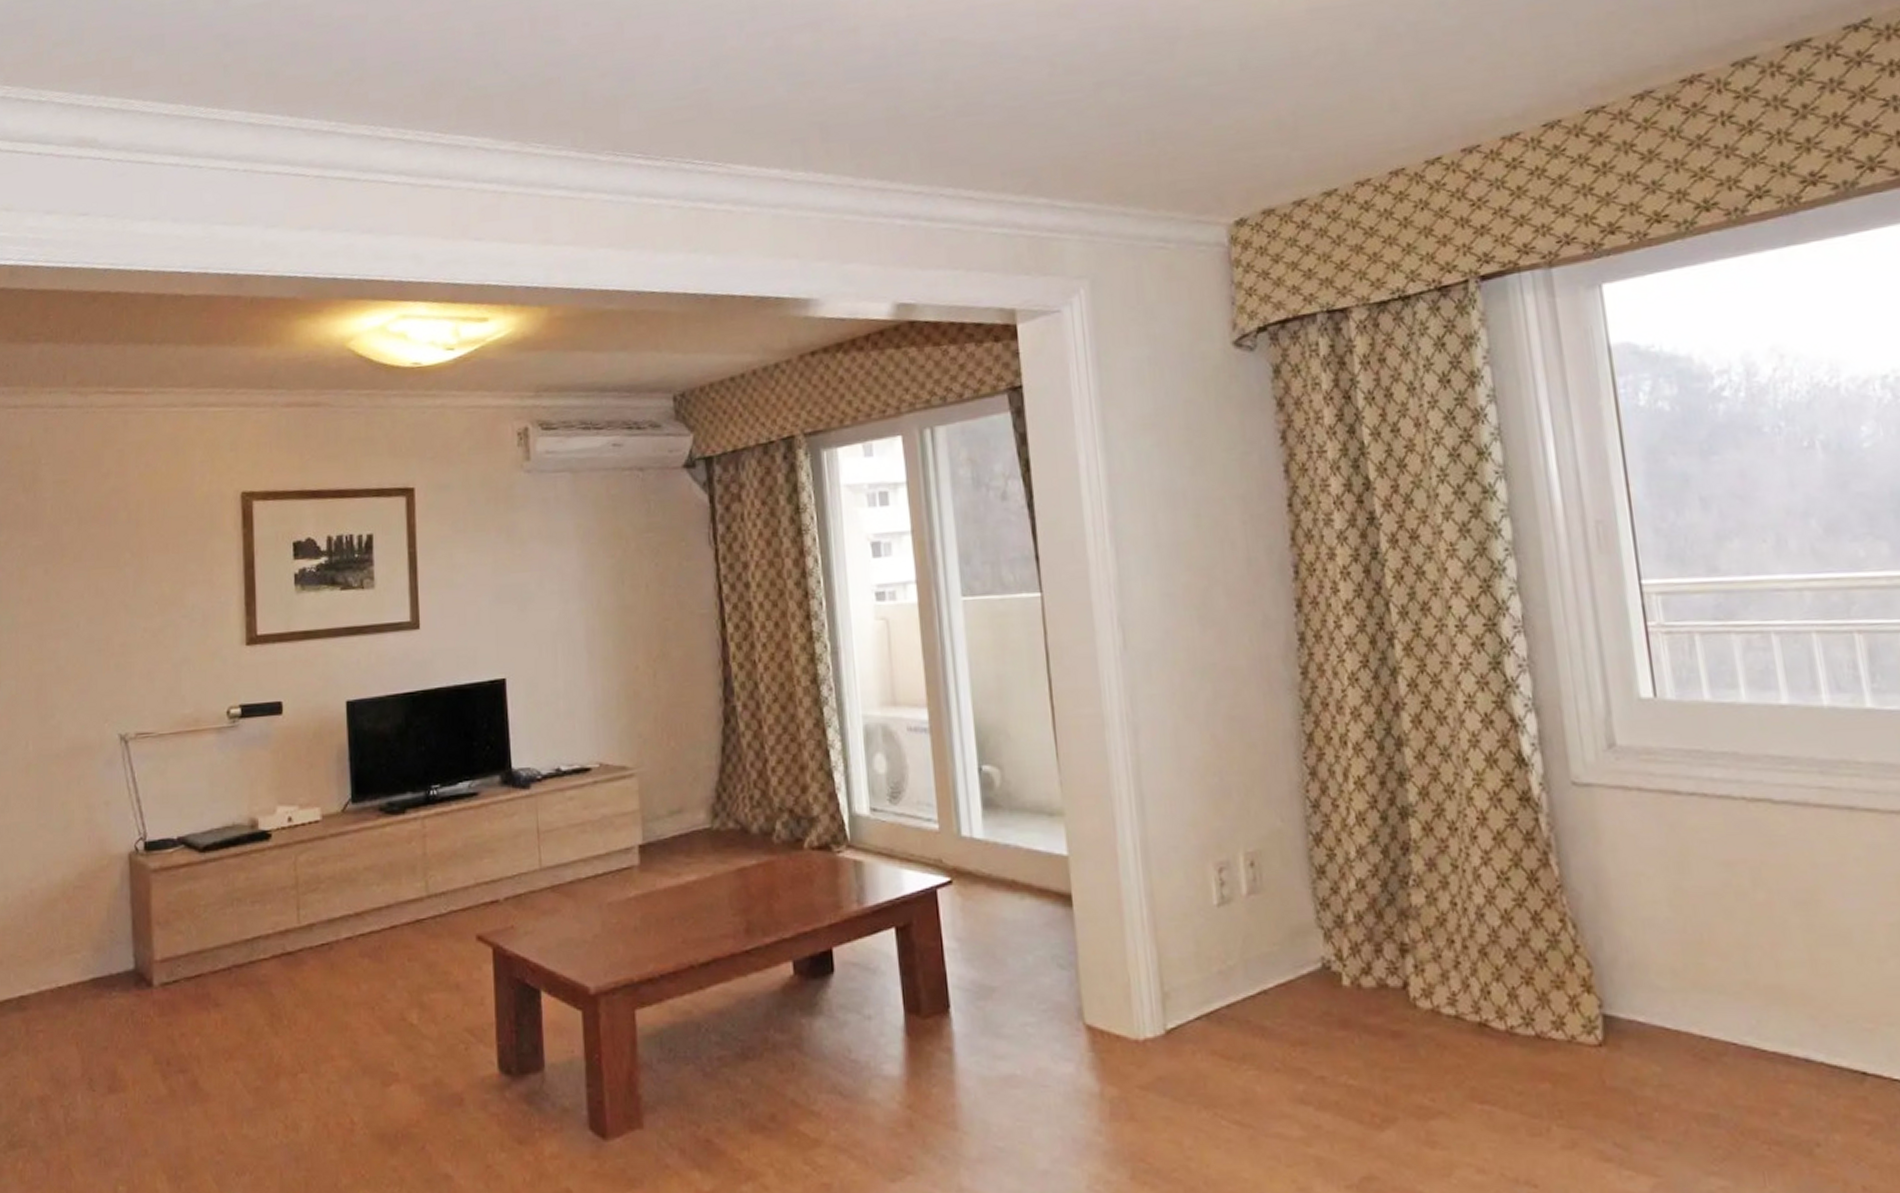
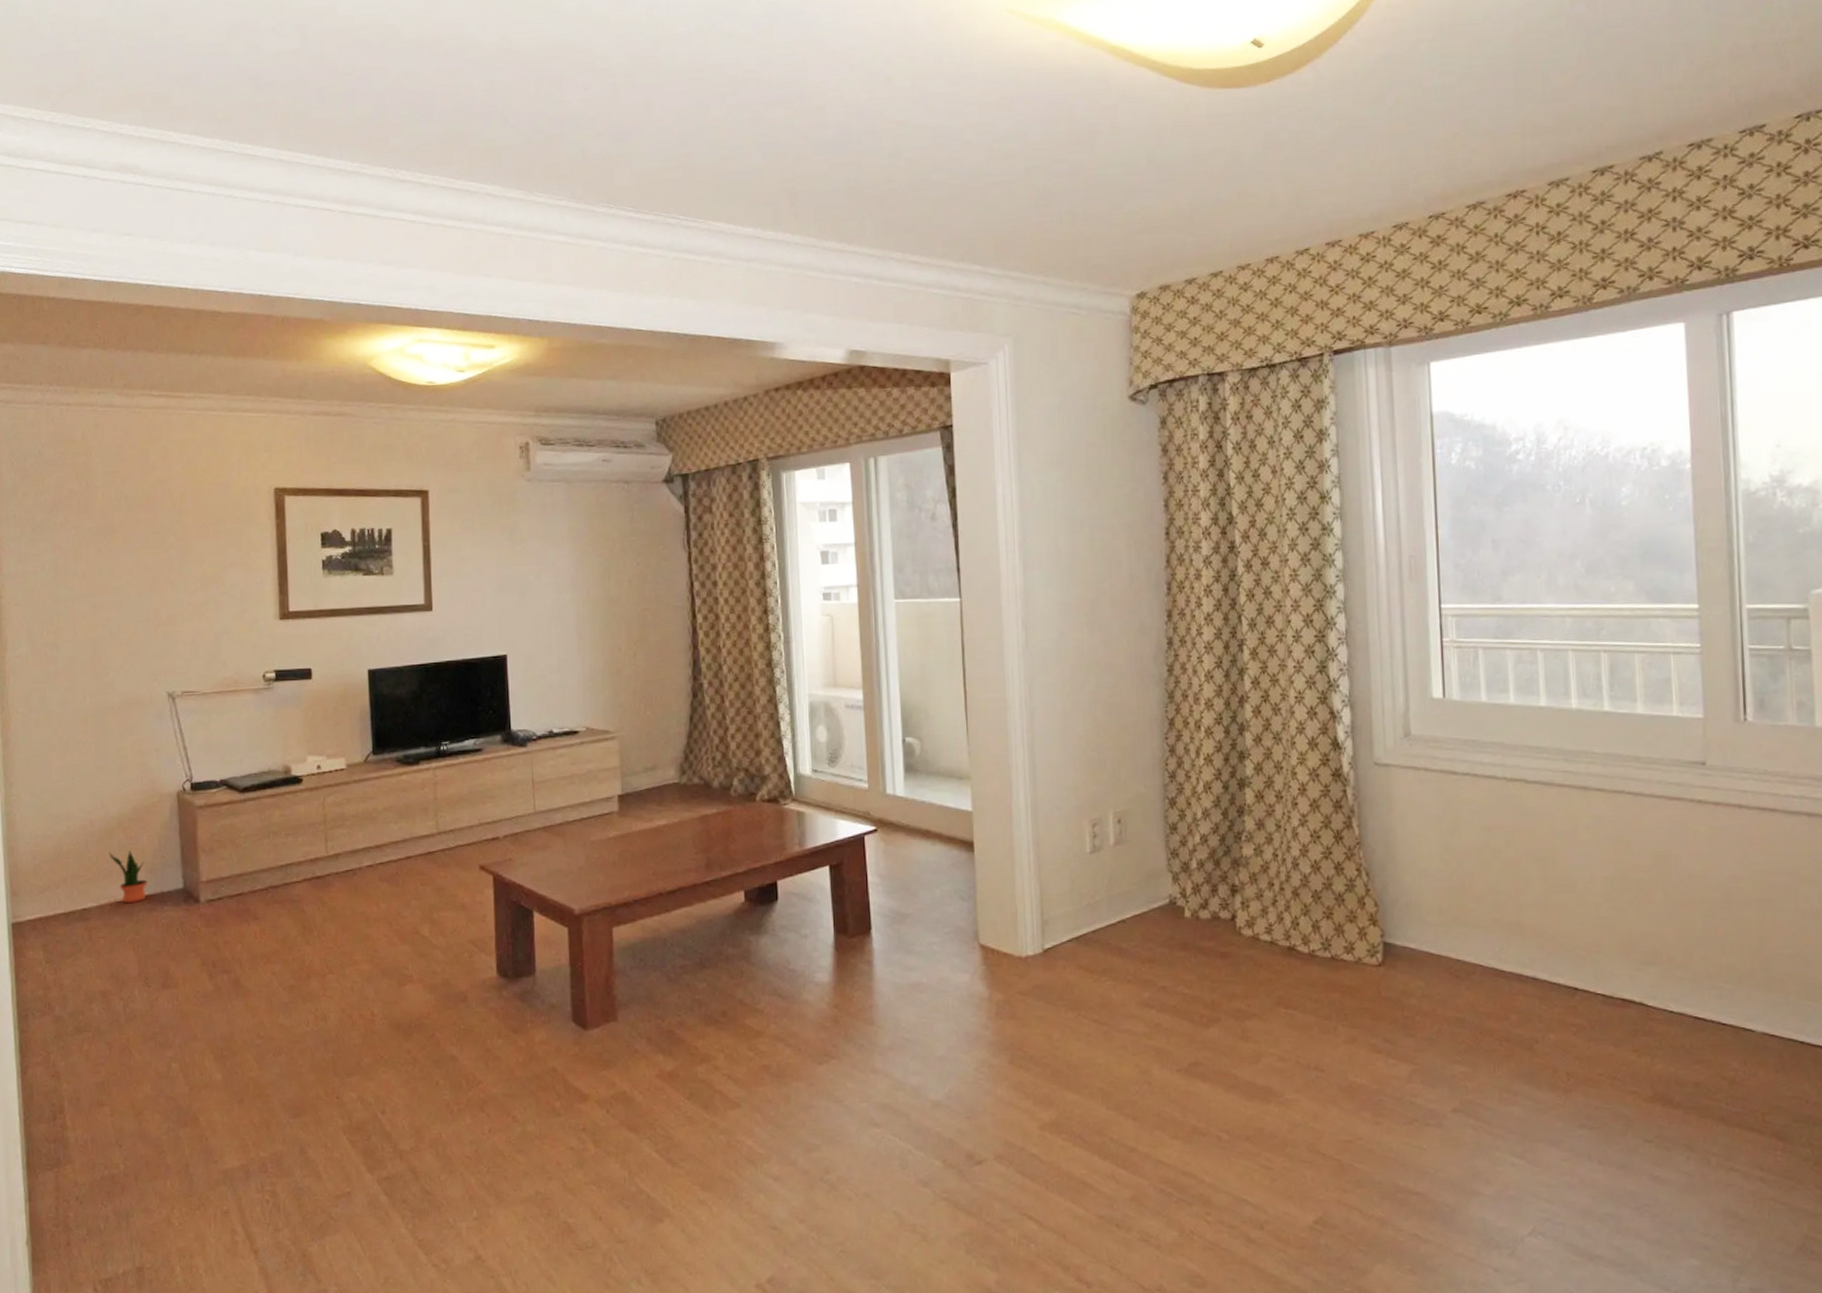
potted plant: none [51,924,95,989] -> present [109,850,148,904]

